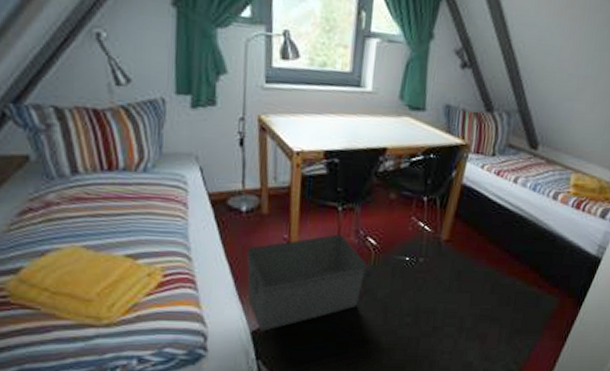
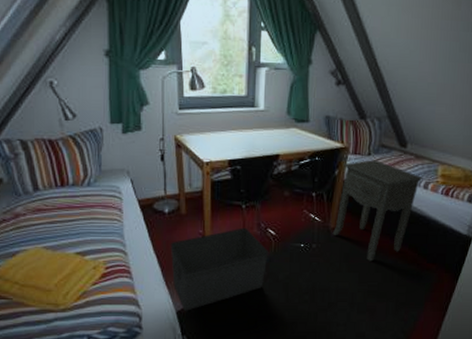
nightstand: none [443,161,553,281] -> present [332,160,423,262]

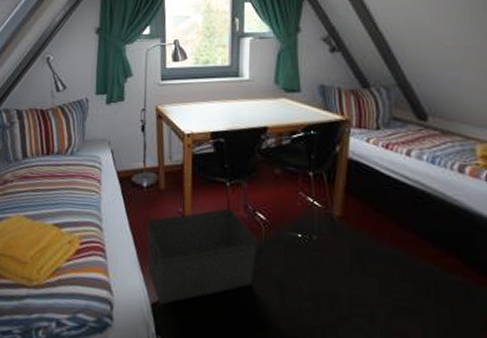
nightstand: present [332,160,423,262] -> none [337,135,456,265]

